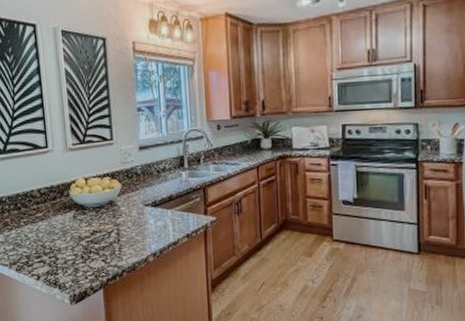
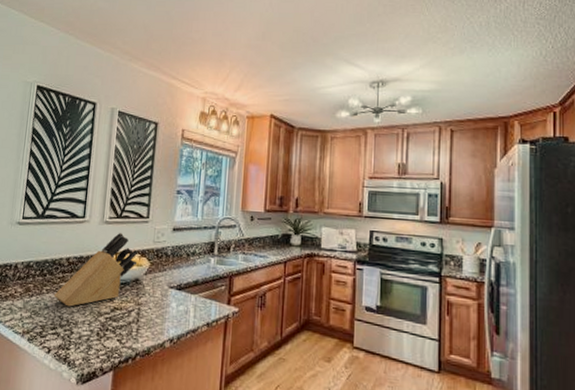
knife block: none [32,157,109,235] -> present [53,232,139,307]

